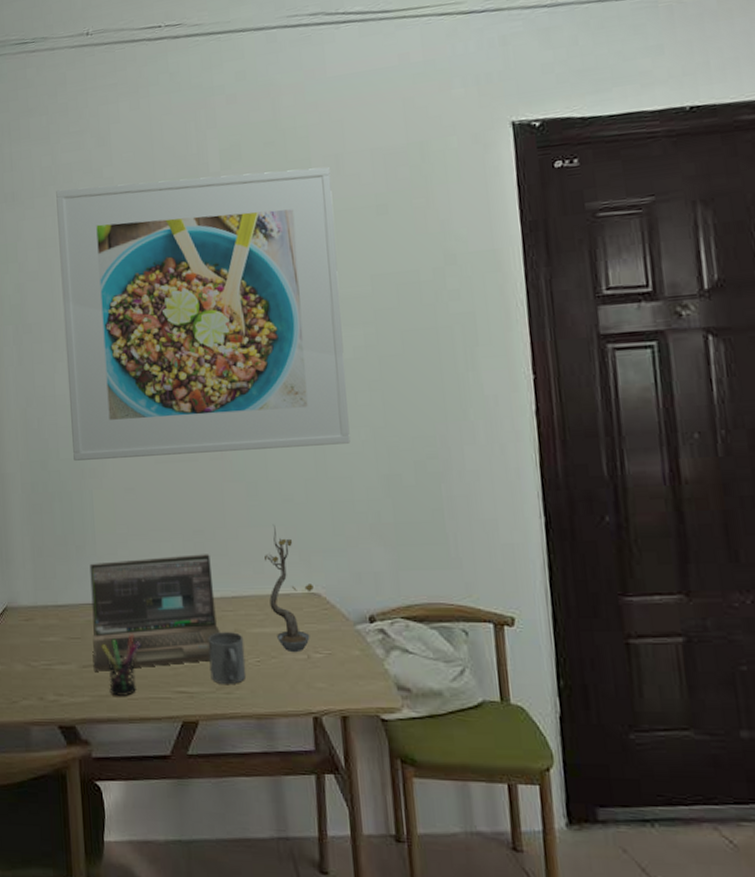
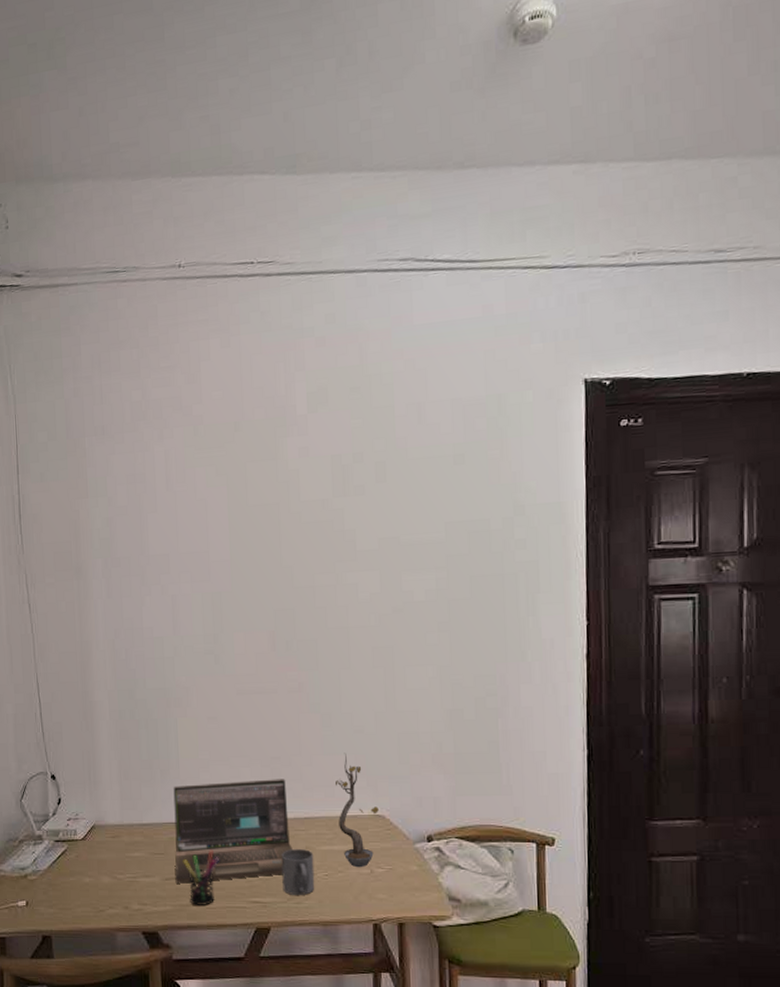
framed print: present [56,167,351,461] -> none [146,415,419,690]

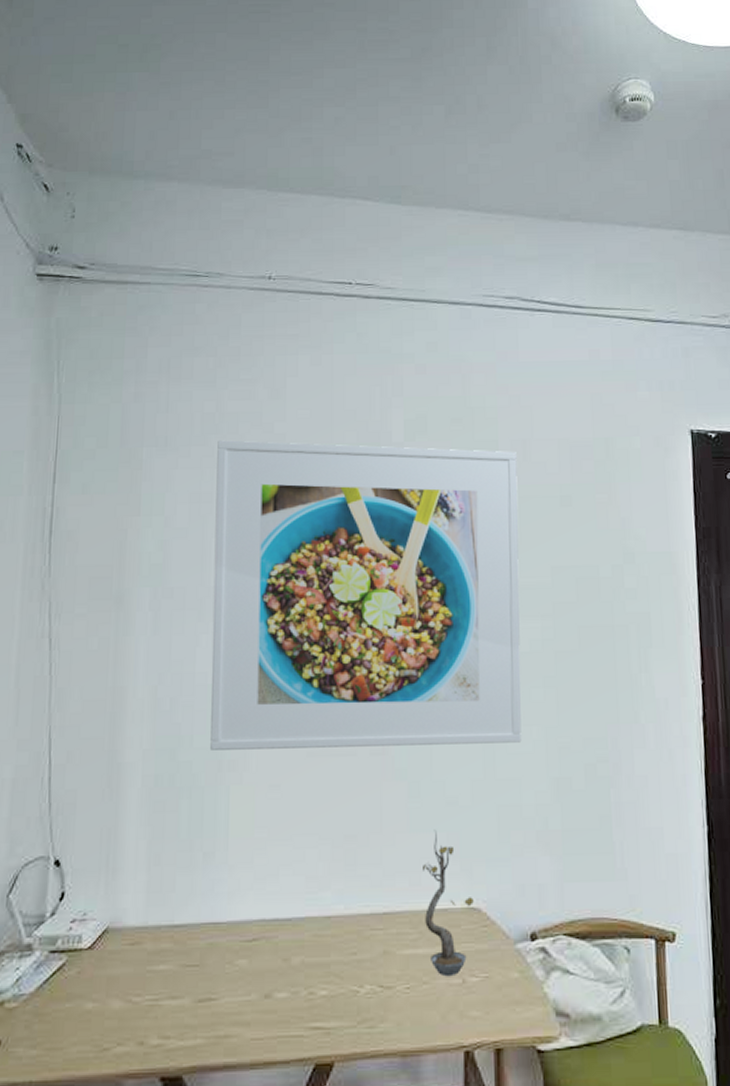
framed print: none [146,415,419,690] -> present [210,440,522,750]
laptop: present [173,779,293,884] -> none [211,863,367,1006]
pen holder: present [183,849,219,905] -> none [224,958,271,1036]
mug: present [281,849,315,895] -> none [352,954,393,1016]

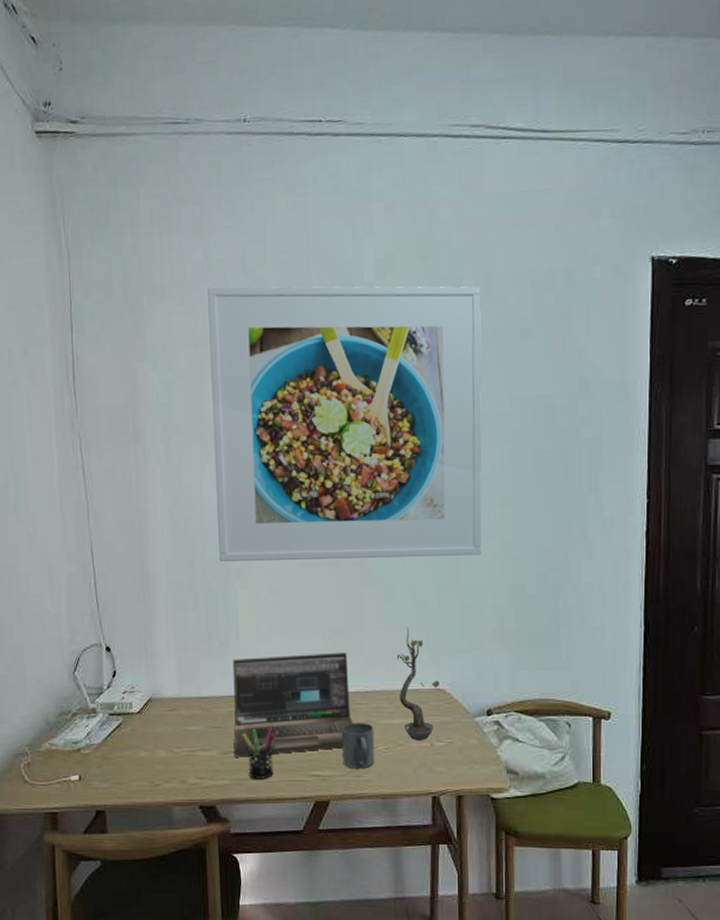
laptop: none [211,863,367,1006] -> present [232,652,353,757]
pen holder: none [224,958,271,1036] -> present [242,723,279,779]
mug: none [352,954,393,1016] -> present [341,723,375,768]

